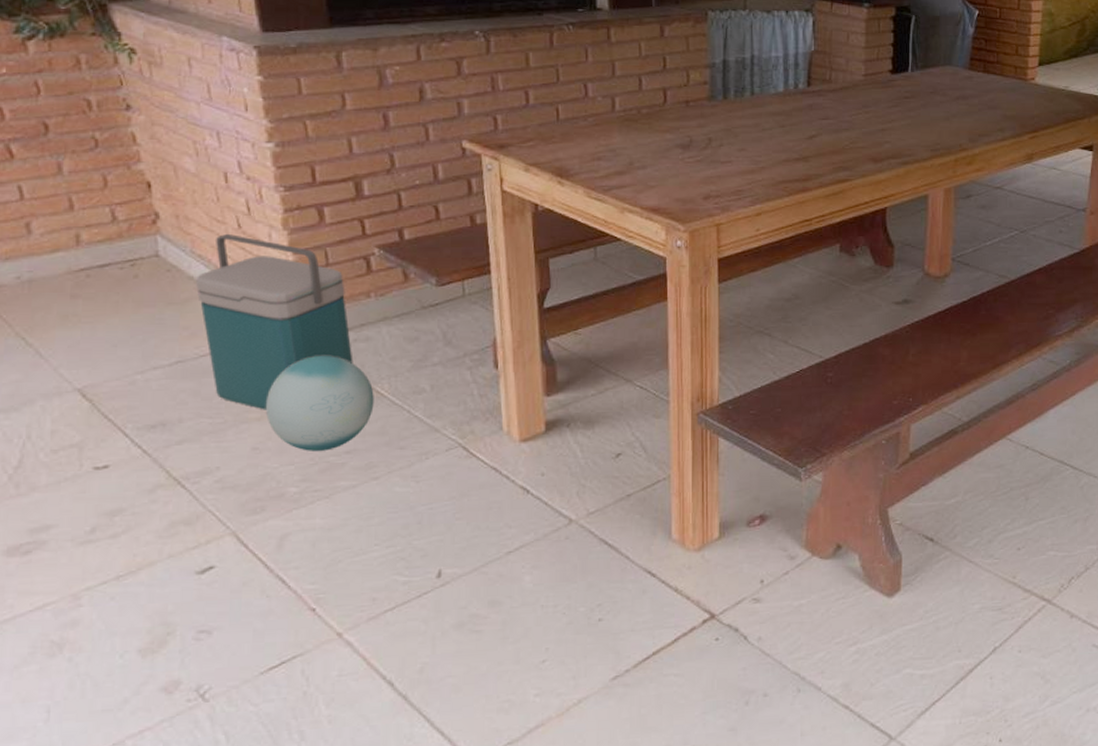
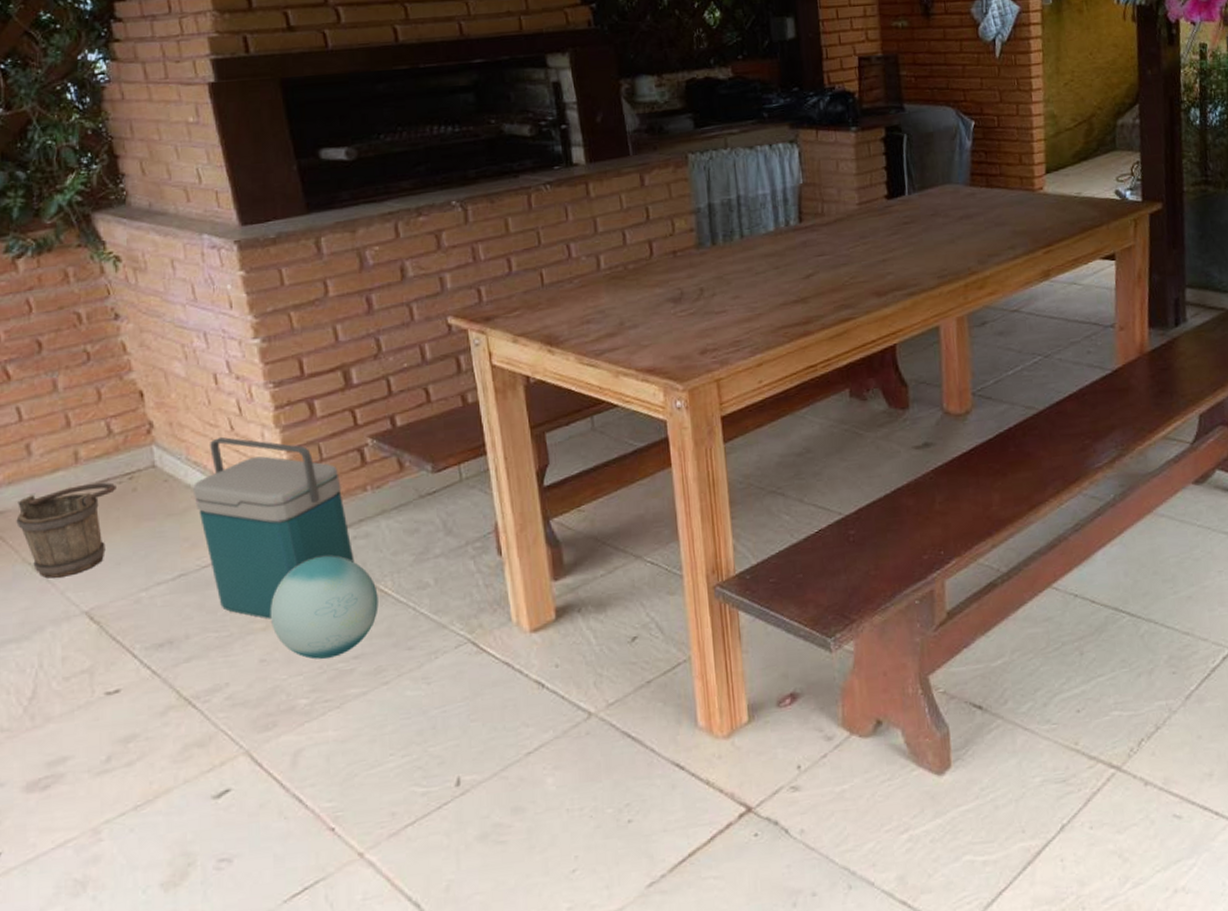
bucket: none [11,267,118,354] -> present [16,482,116,579]

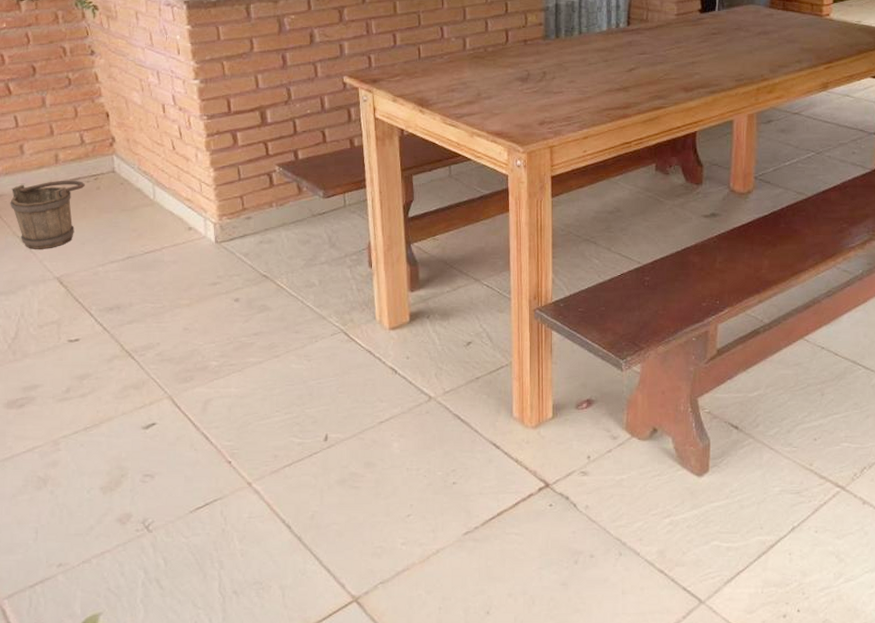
cooler: present [192,436,355,619] -> none [141,154,260,298]
ball: present [270,555,379,659] -> none [193,253,276,332]

